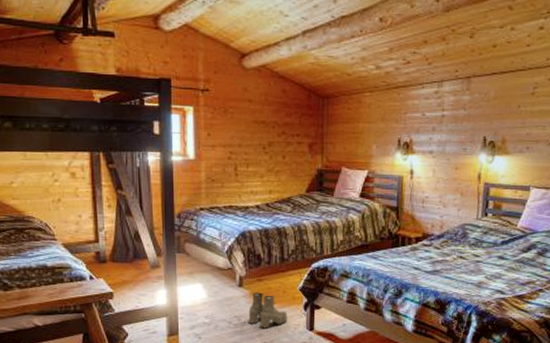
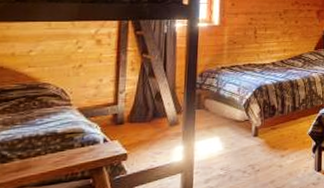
boots: present [248,292,288,329] -> none [262,140,298,175]

